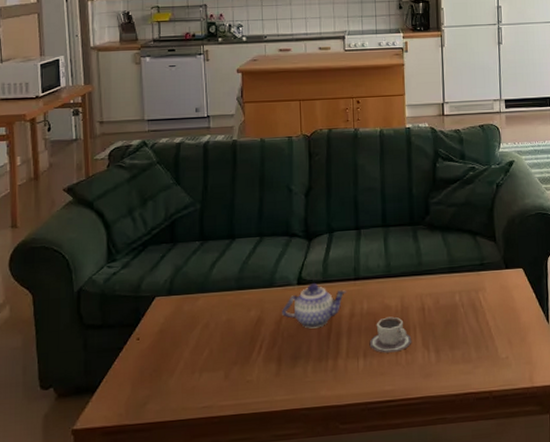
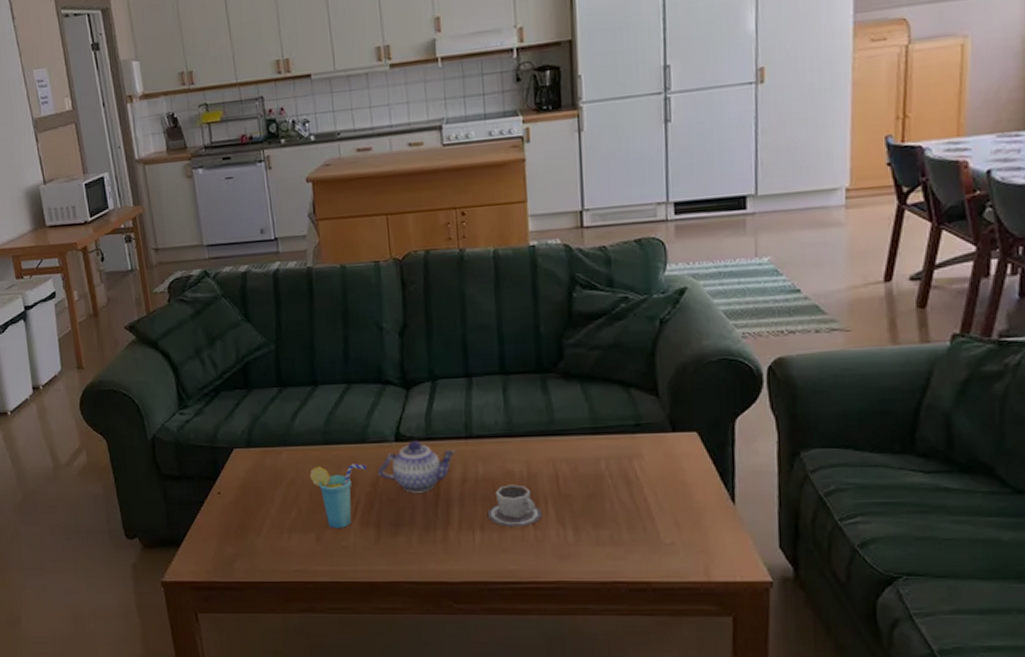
cup: none [222,305,273,365] -> present [309,463,368,528]

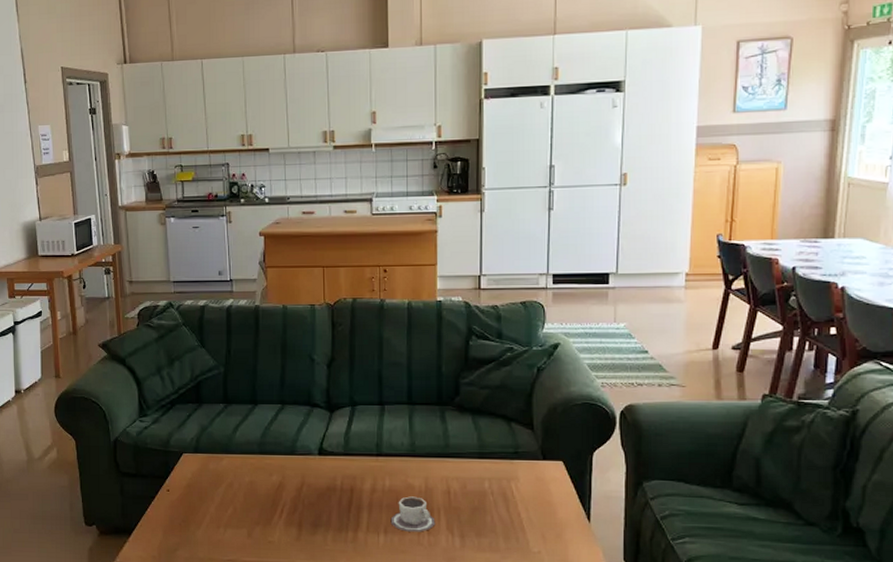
cup: present [309,463,368,528] -> none [245,472,294,526]
teapot: present [378,439,456,493] -> none [303,454,368,499]

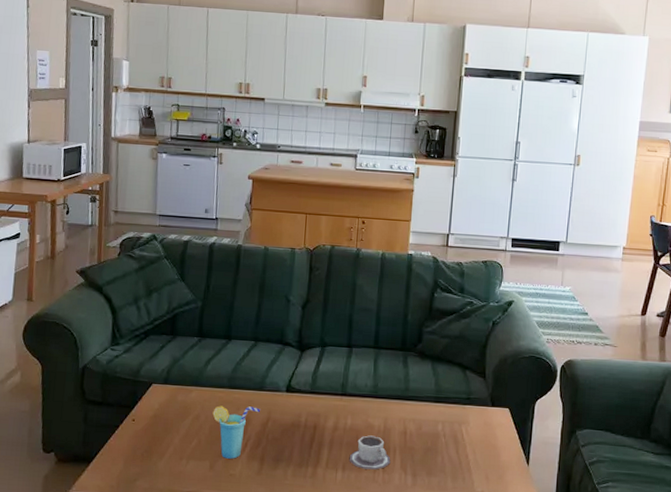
cup: none [245,472,294,526] -> present [212,405,261,459]

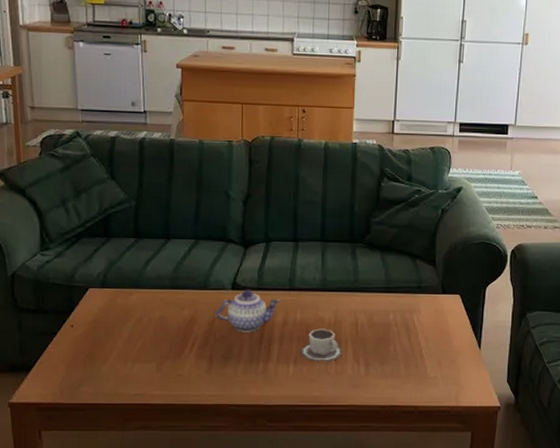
cup: present [212,405,261,459] -> none [156,306,206,359]
teapot: none [269,392,332,436] -> present [215,289,280,332]

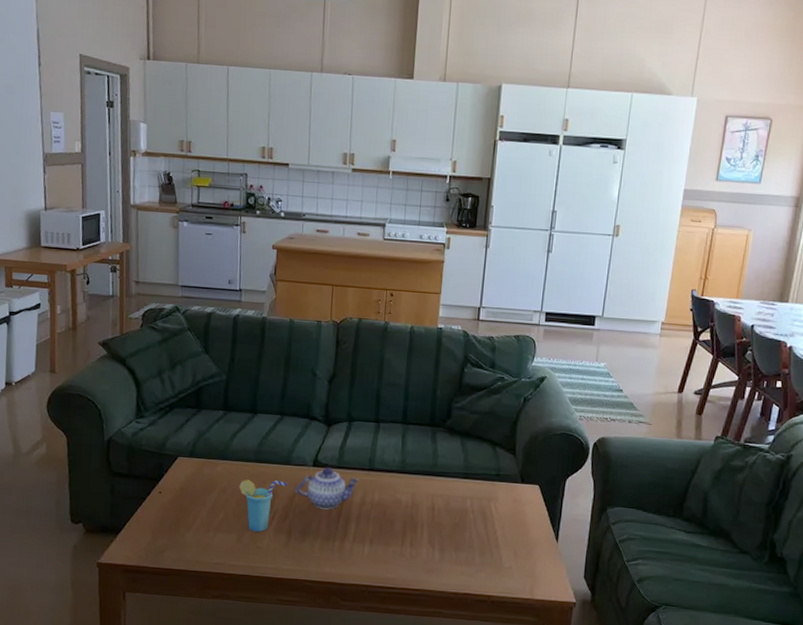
cup: none [156,306,206,359] -> present [239,479,288,532]
cup: present [300,328,343,362] -> none [376,510,419,545]

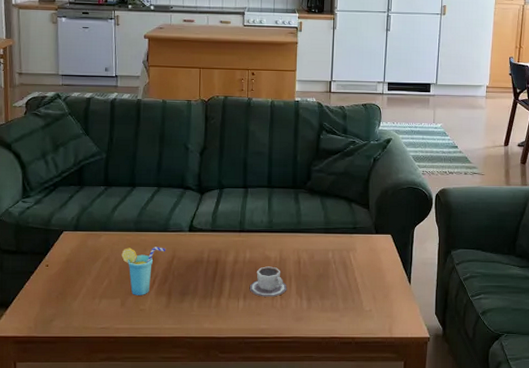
teapot: present [296,466,360,510] -> none [174,231,232,270]
cup: none [376,510,419,545] -> present [249,266,287,297]

